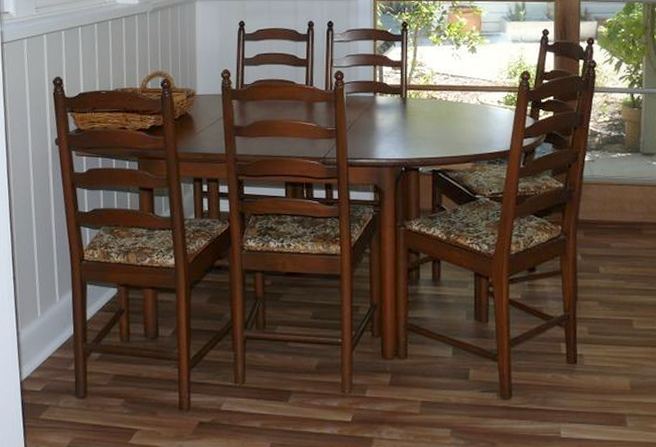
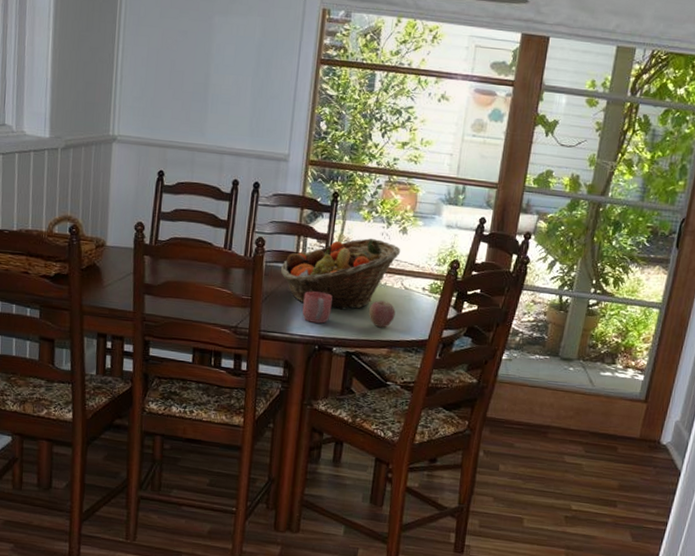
fruit basket: none [360,61,472,130] -> present [280,238,401,310]
mug: none [386,116,413,146] -> present [302,291,333,324]
apple: none [448,117,475,143] -> present [368,300,396,327]

